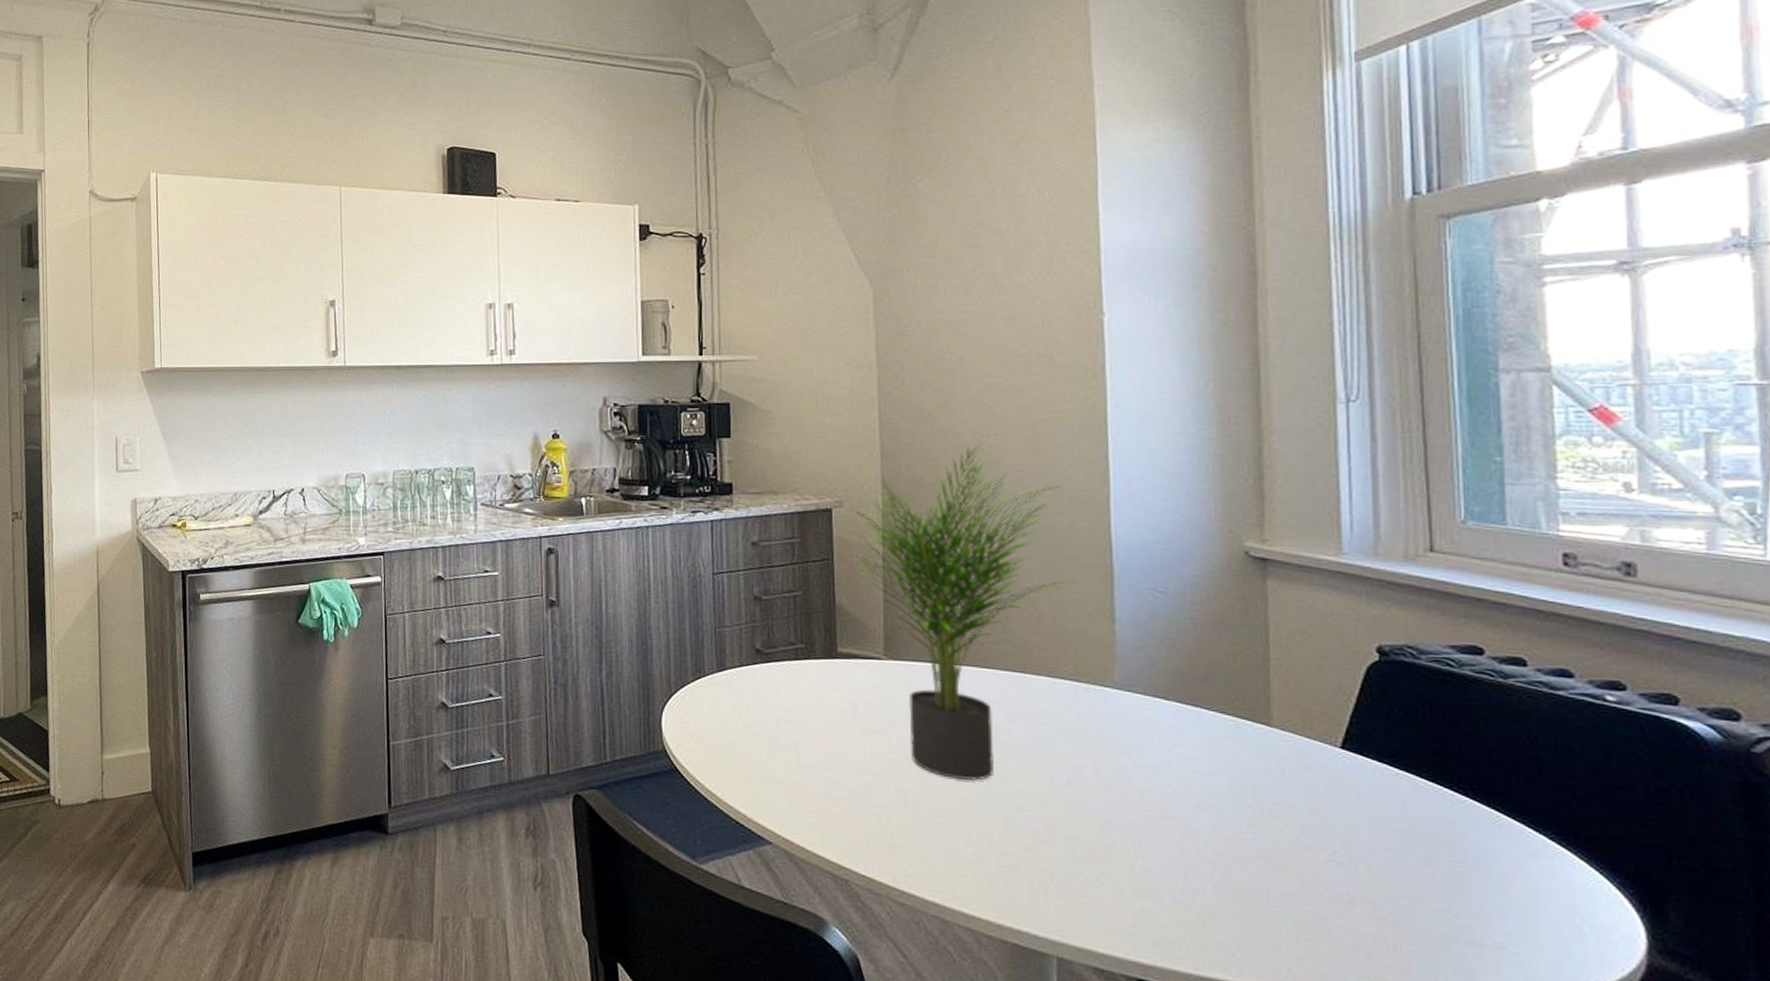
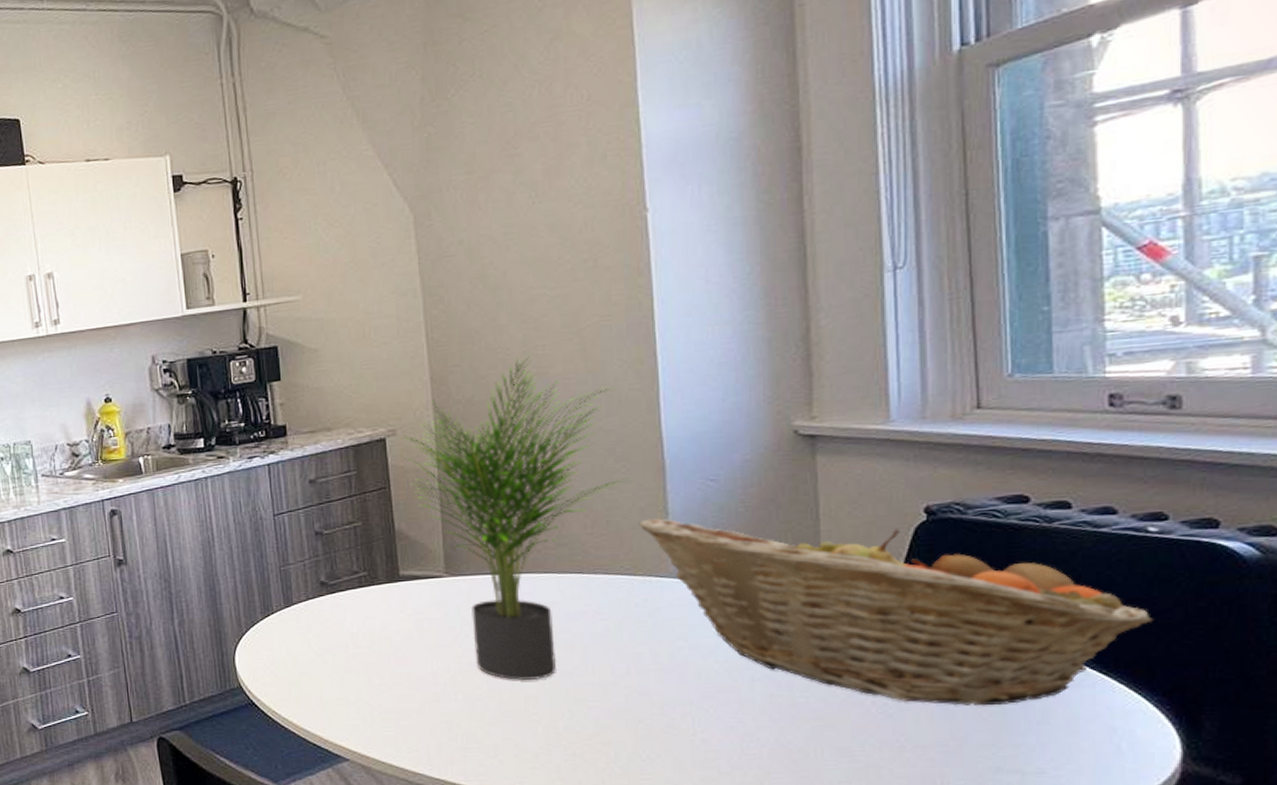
fruit basket: none [1084,624,1615,868] -> present [638,518,1155,706]

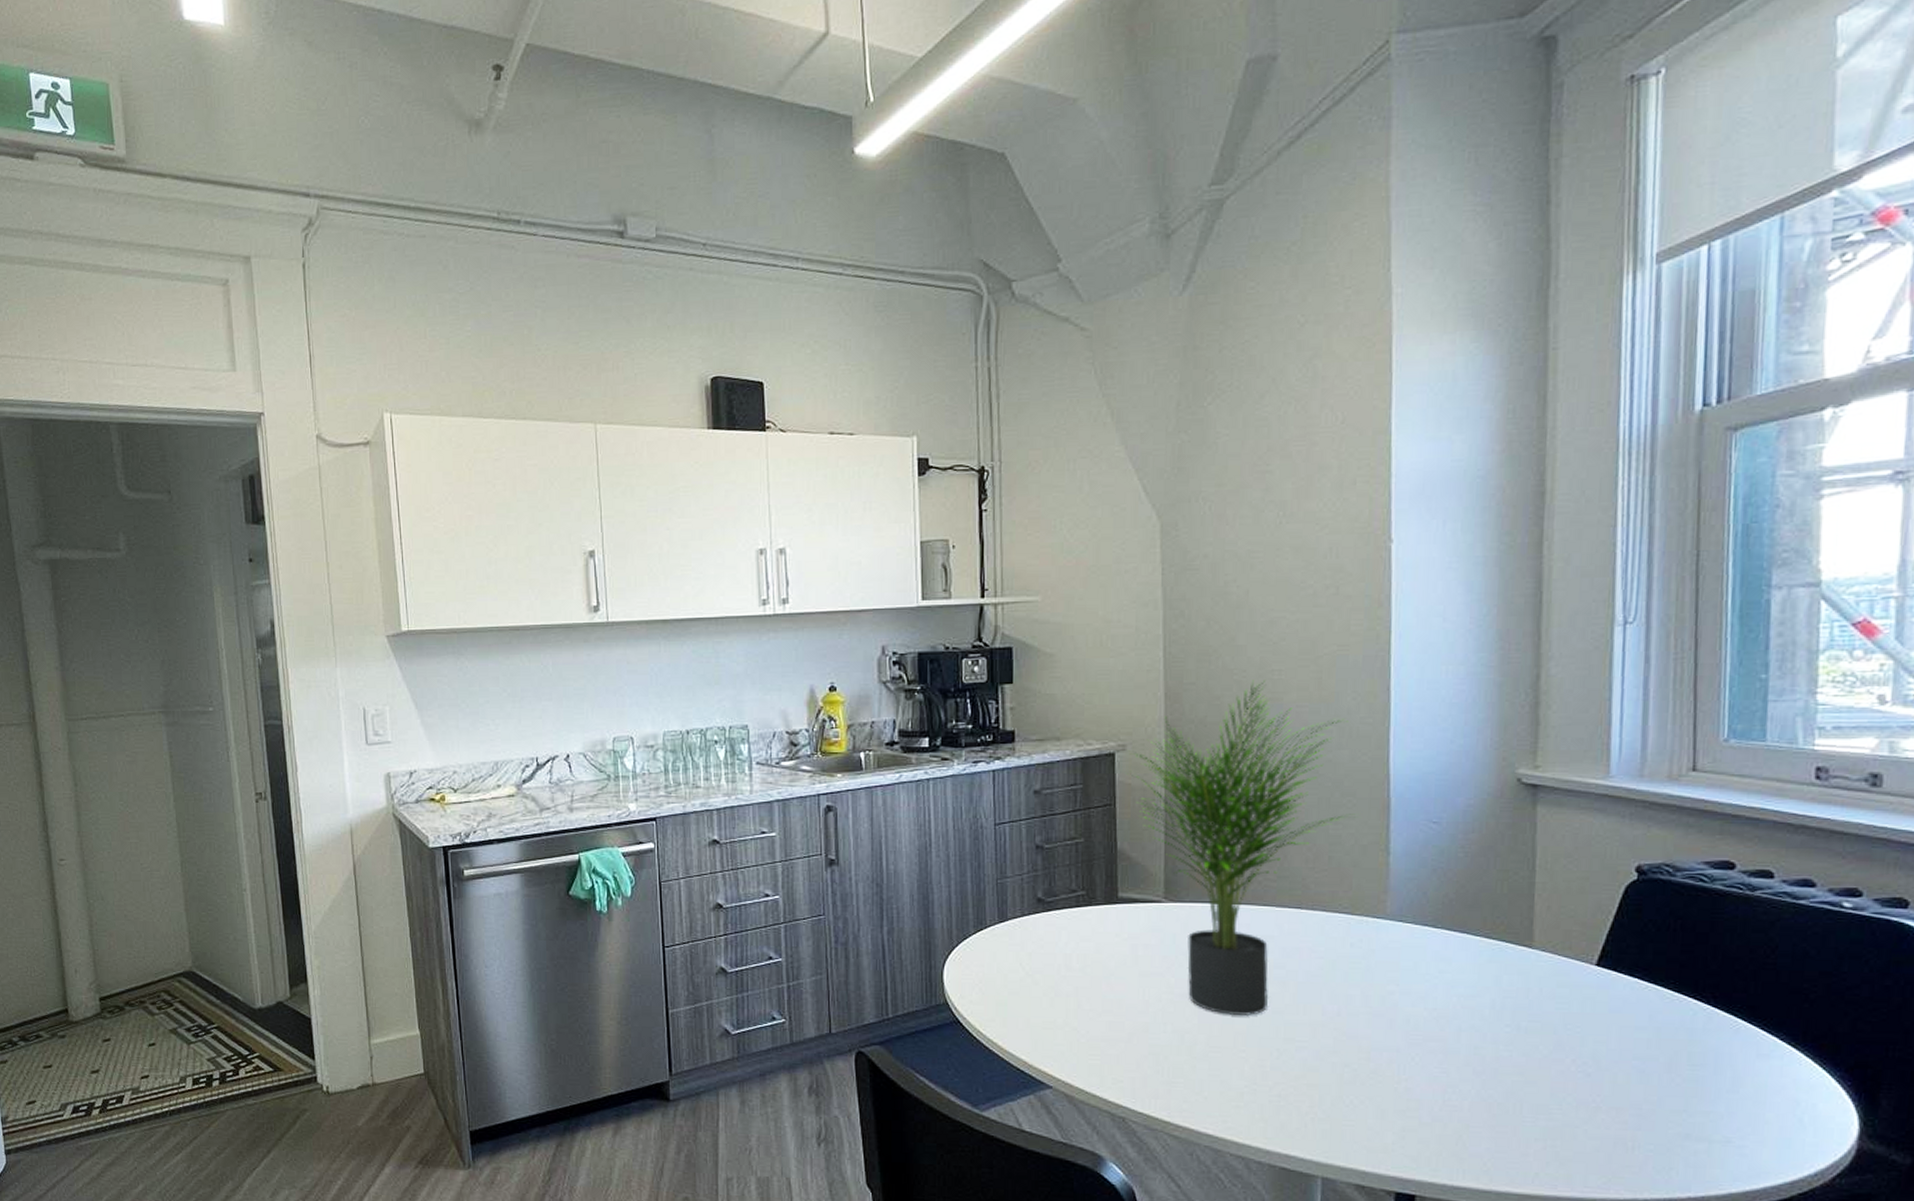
fruit basket: present [638,518,1155,706] -> none [1360,857,1844,1072]

